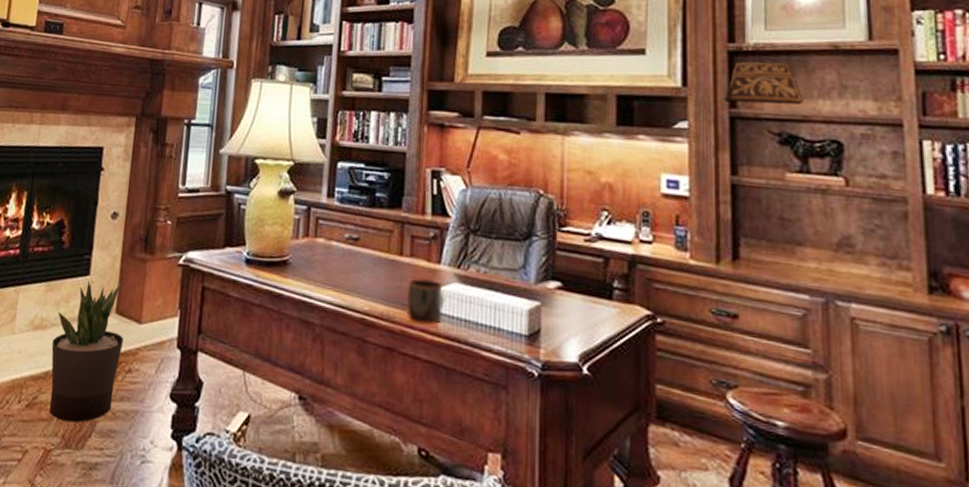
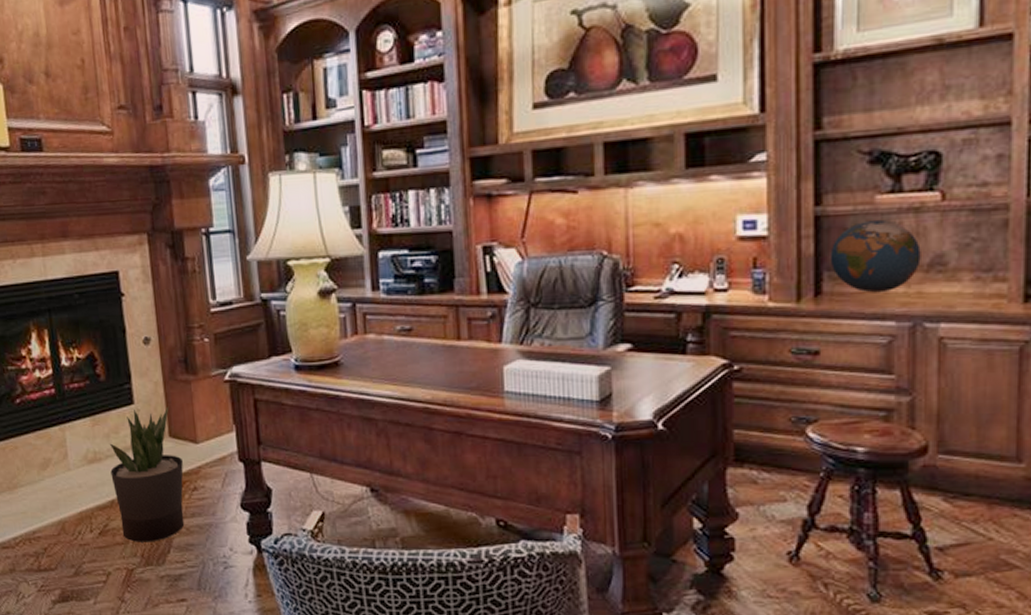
mug: present [407,277,444,326] -> none [469,359,509,406]
decorative box: present [725,62,804,105] -> none [809,67,899,124]
globe: none [746,195,830,266] -> present [830,219,921,293]

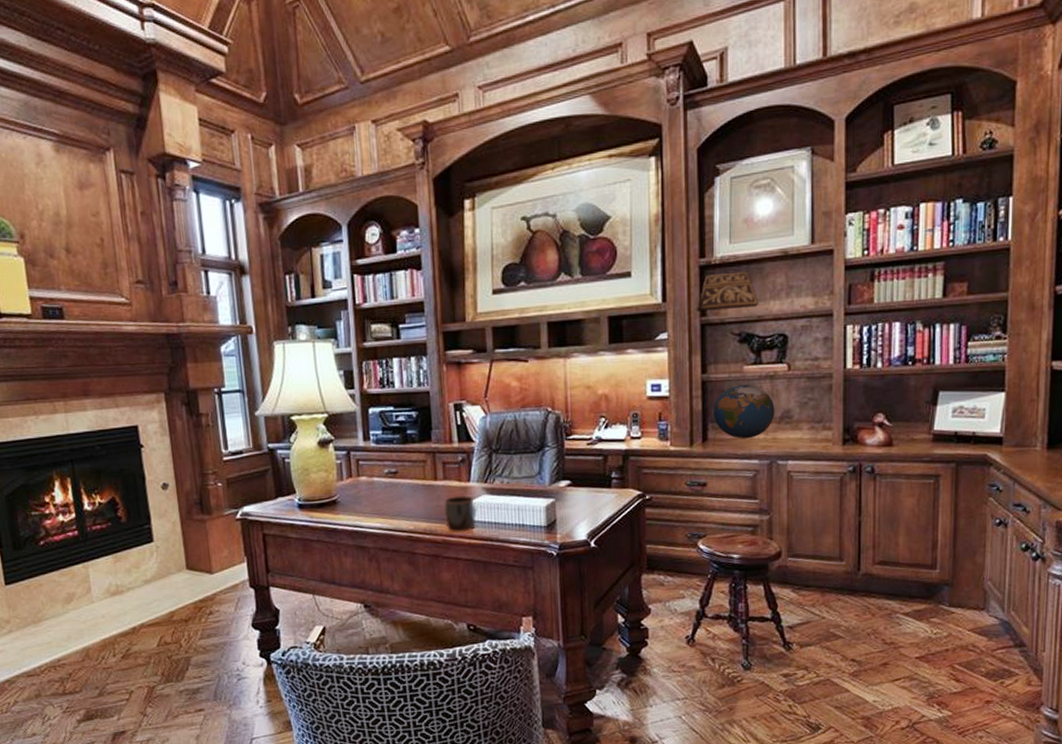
planter: present [109,406,185,542] -> none [130,543,202,663]
mug: none [469,359,509,406] -> present [444,495,477,533]
decorative box: none [809,67,899,124] -> present [697,271,759,312]

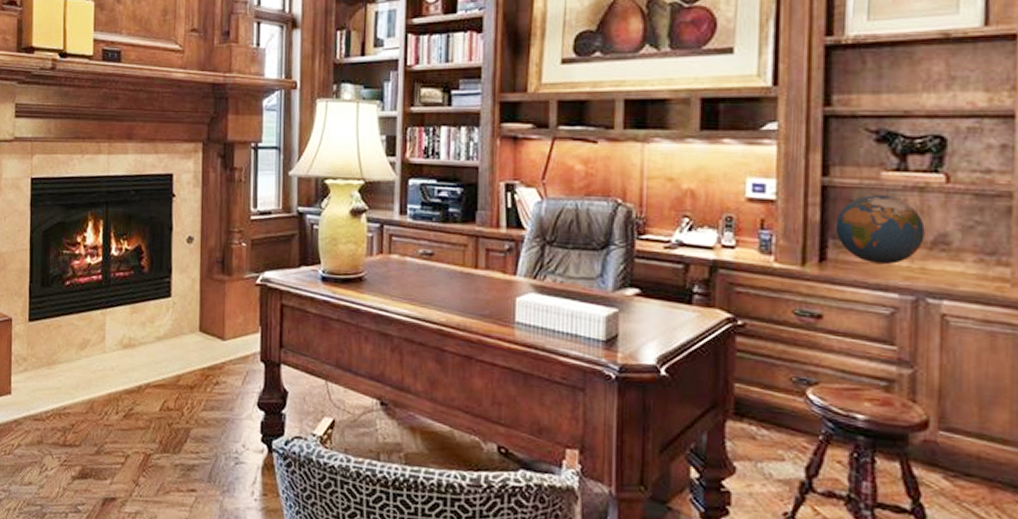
mug: present [444,495,477,533] -> none [483,289,521,335]
decorative box: present [697,271,759,312] -> none [819,55,906,101]

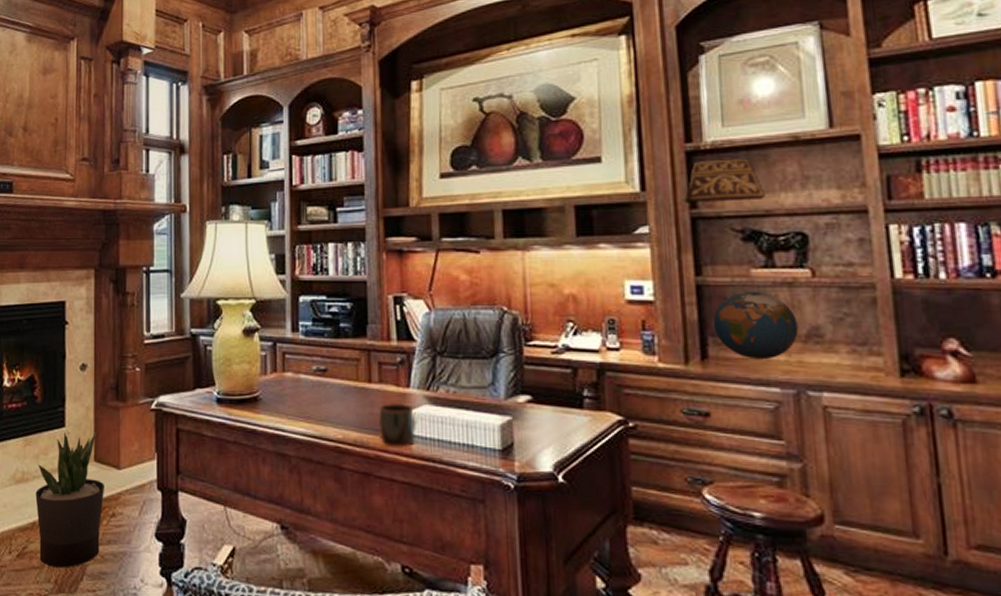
planter: none [142,302,210,430] -> present [35,431,105,568]
mug: none [483,289,521,335] -> present [379,402,416,449]
decorative box: none [819,55,906,101] -> present [685,158,766,203]

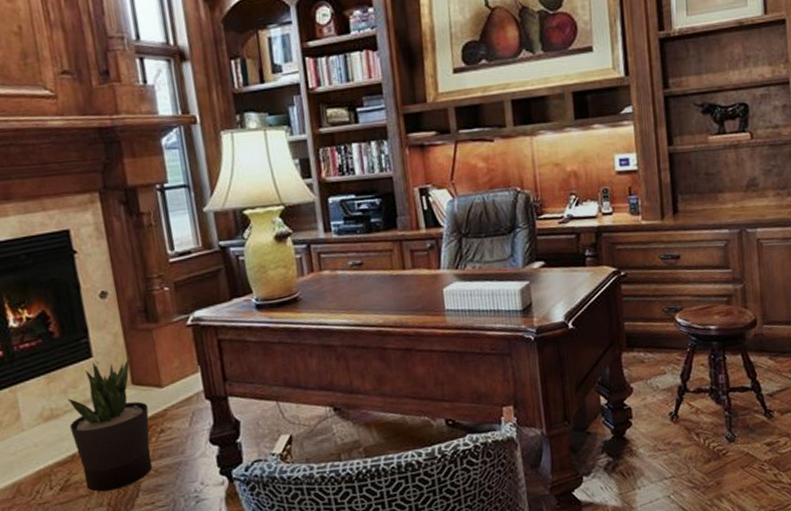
mug: present [379,402,416,449] -> none [414,284,449,324]
decorative box: present [685,158,766,203] -> none [659,42,719,84]
globe: present [713,291,799,360] -> none [681,154,741,210]

